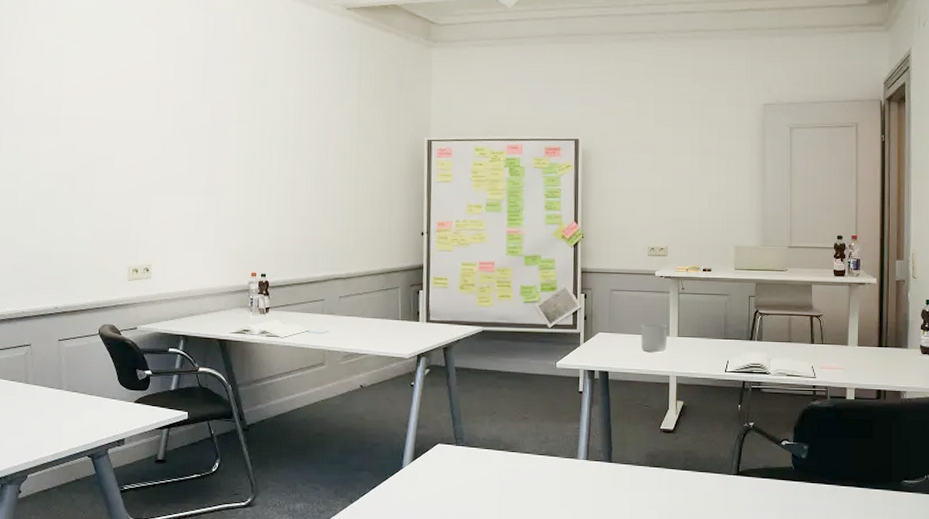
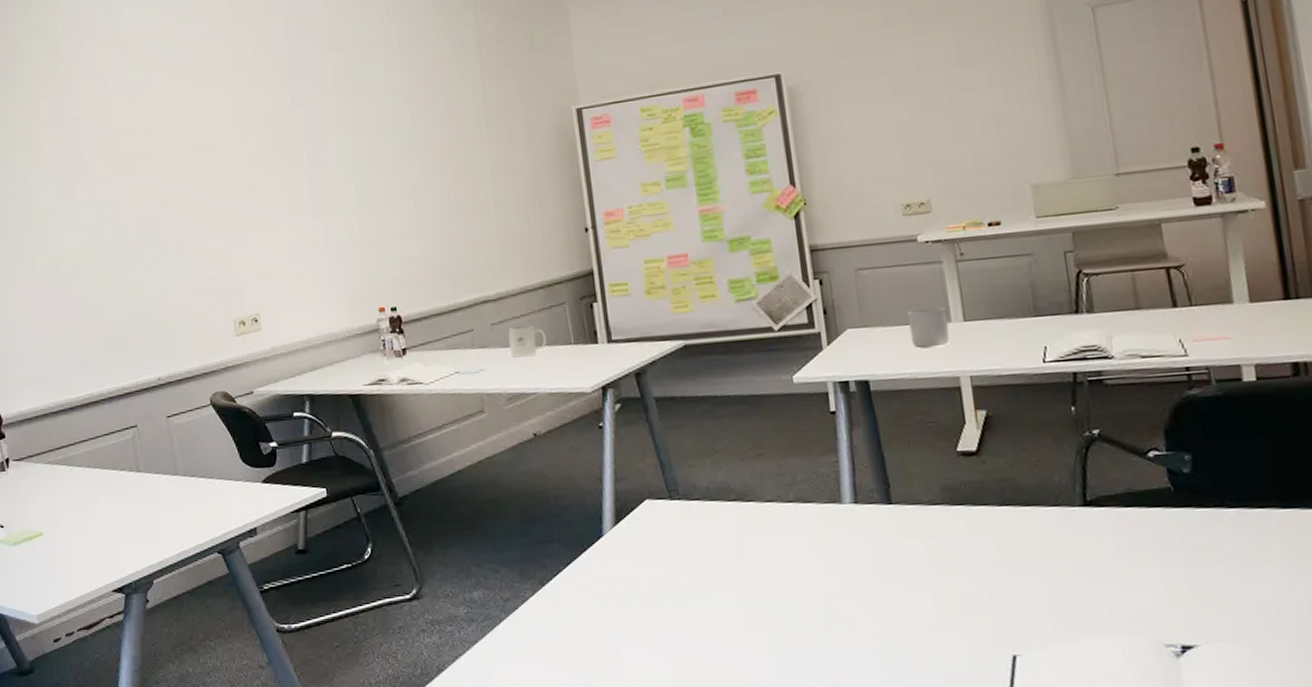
mug: none [351,300,381,326] -> present [508,324,547,359]

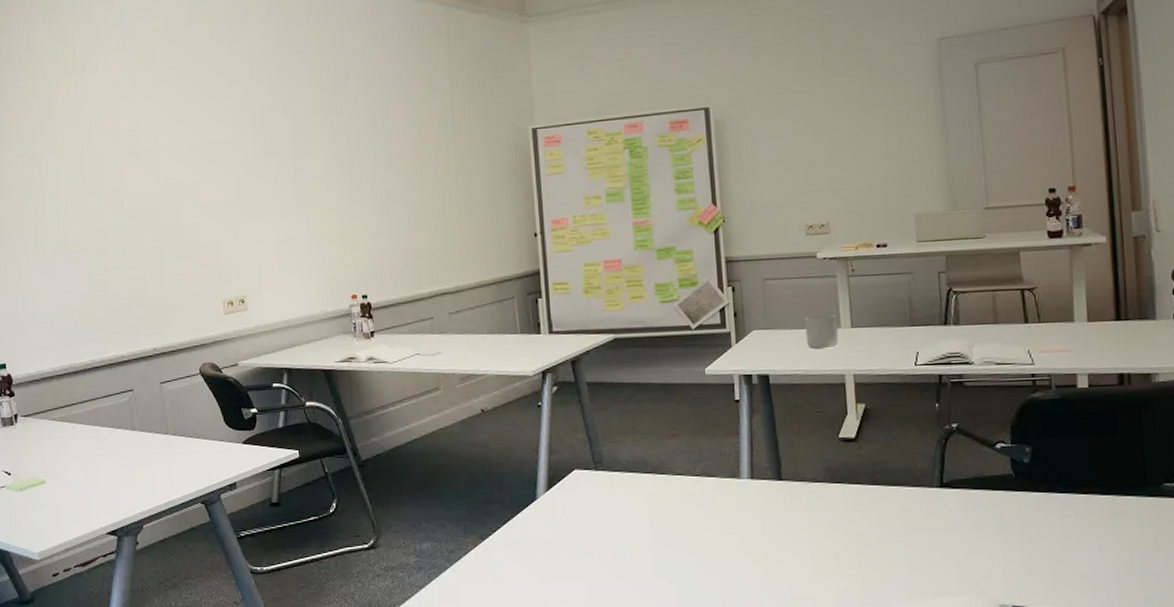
mug: present [508,324,547,359] -> none [463,315,497,344]

